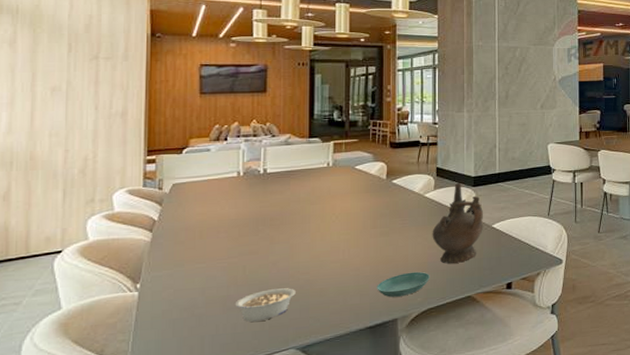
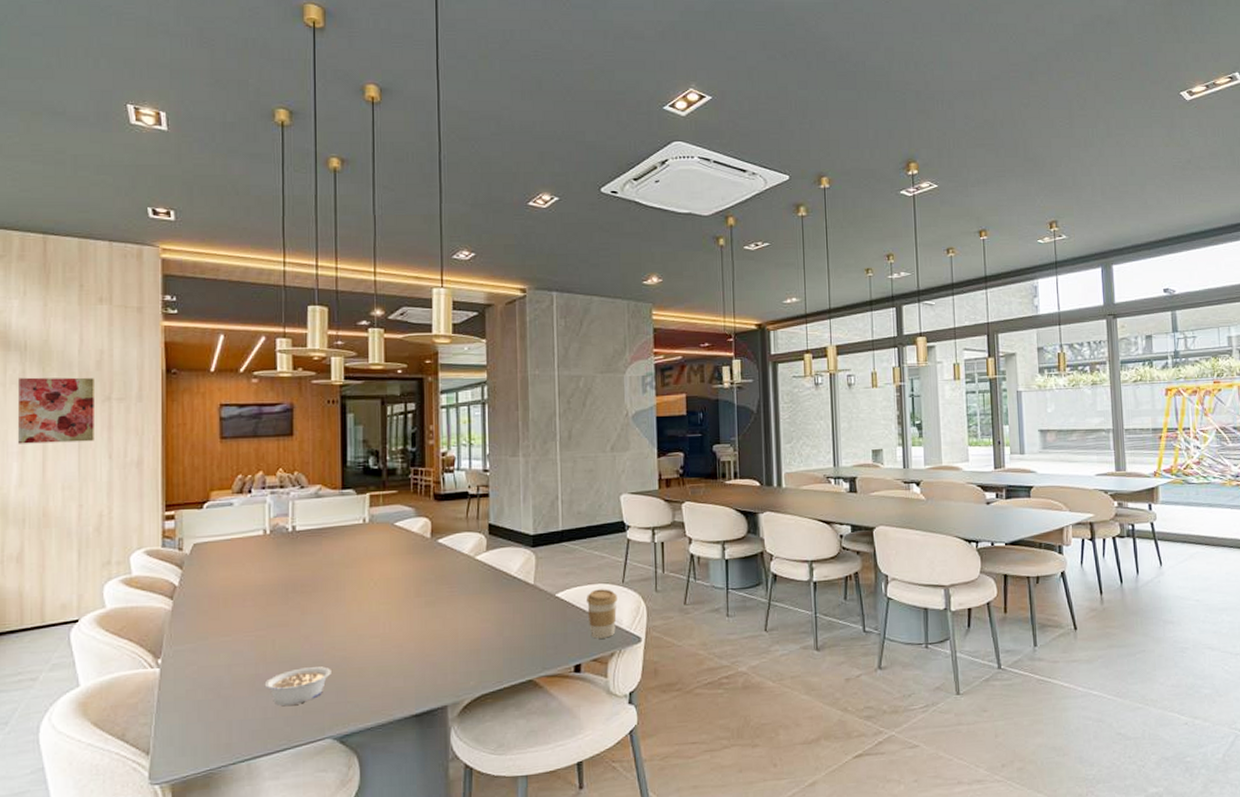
wall art: none [8,37,83,96] -> present [18,377,94,444]
saucer: present [377,271,430,297] -> none [423,649,484,680]
ceremonial vessel: present [432,183,483,264] -> none [485,543,545,641]
coffee cup: none [518,220,544,261] -> present [587,589,618,639]

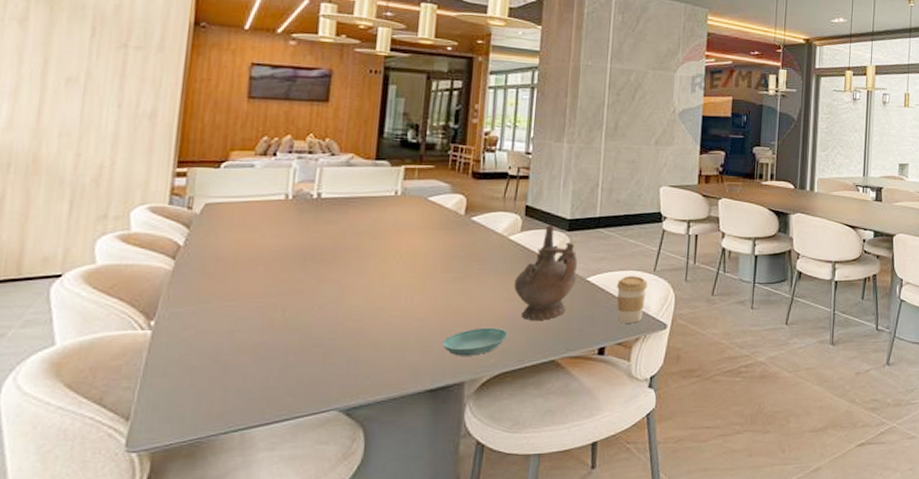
wall art: present [18,377,94,444] -> none [12,14,110,89]
legume: present [264,666,331,706] -> none [268,337,345,375]
saucer: none [423,649,484,680] -> present [442,327,508,356]
ceremonial vessel: none [485,543,545,641] -> present [514,226,577,320]

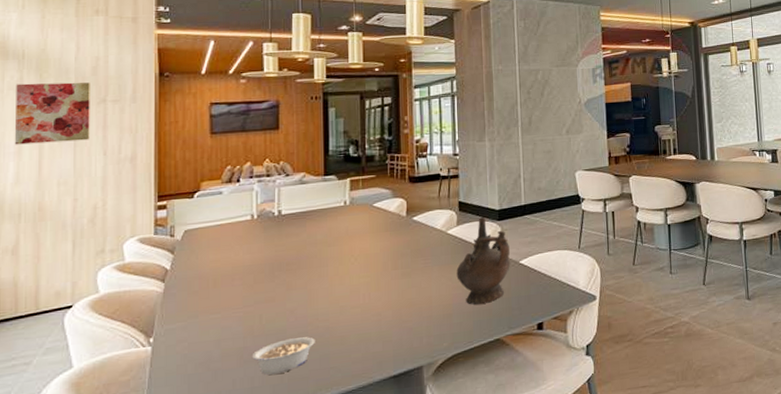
wall art: none [12,14,110,89] -> present [15,82,90,145]
legume: none [268,337,345,375] -> present [252,337,315,375]
saucer: present [442,327,508,356] -> none [400,314,456,343]
coffee cup: present [617,276,648,323] -> none [547,254,575,299]

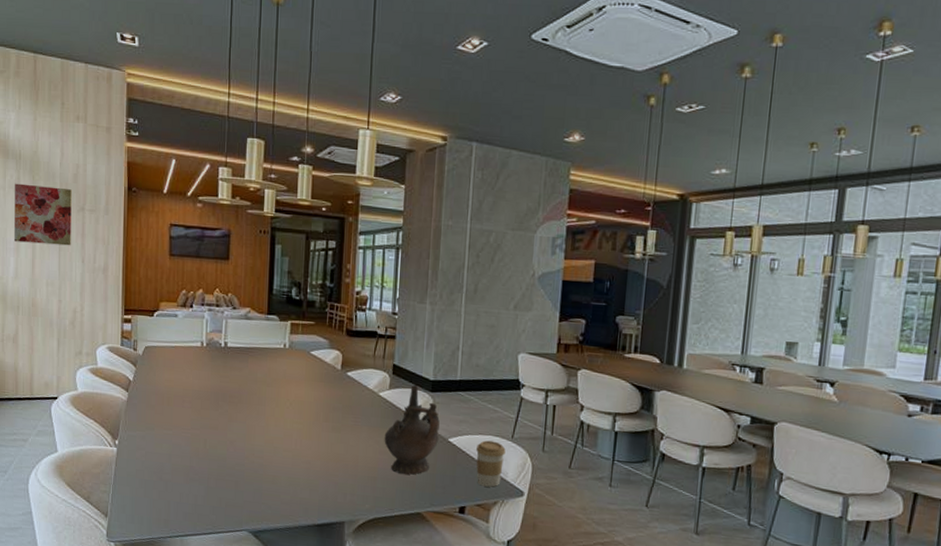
legume: present [252,337,315,375] -> none [196,467,250,498]
coffee cup: none [547,254,575,299] -> present [476,440,506,487]

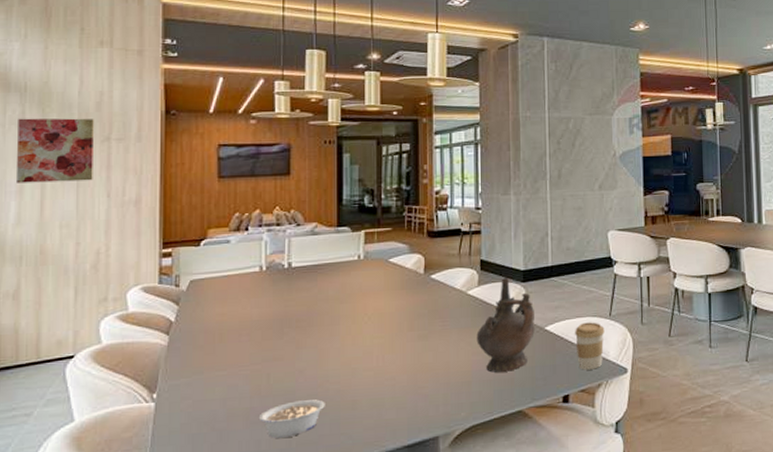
legume: none [196,467,250,498] -> present [258,399,325,438]

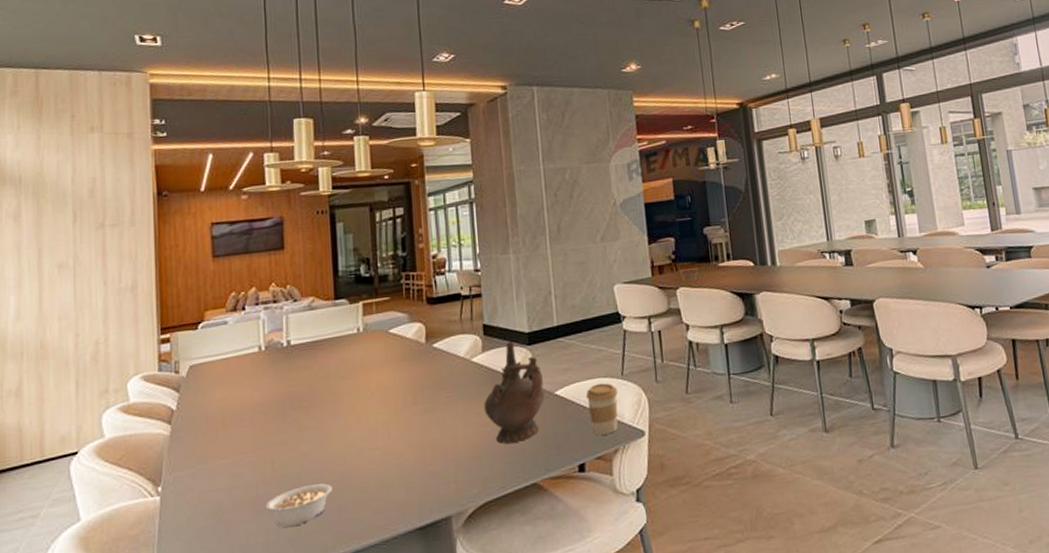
wall art: present [17,118,94,183] -> none [14,206,89,278]

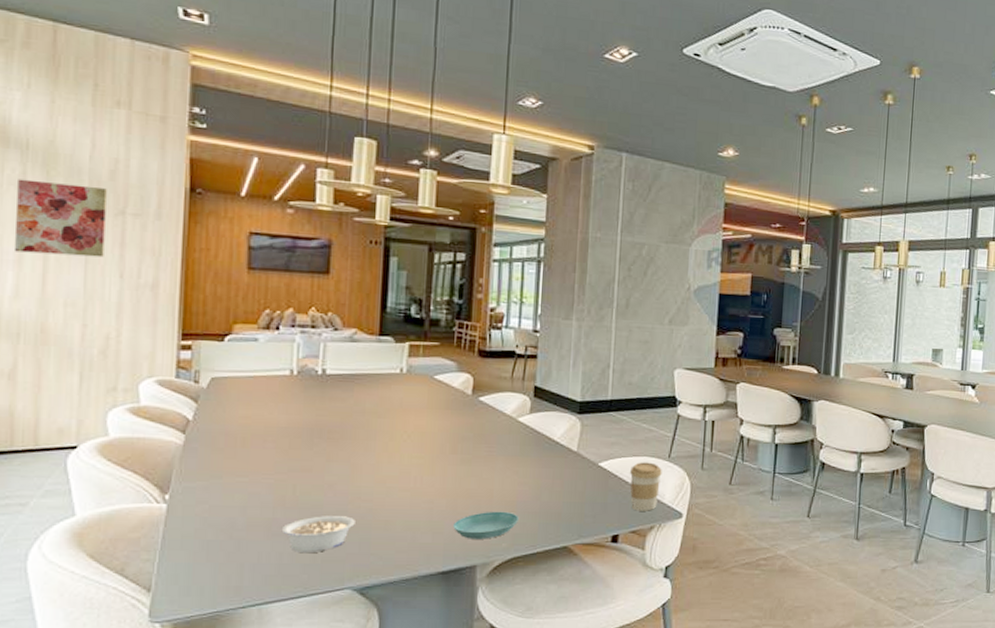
wall art: none [14,206,89,278] -> present [15,179,107,258]
saucer: none [424,455,486,490] -> present [453,511,519,539]
ceremonial vessel: present [484,342,544,444] -> none [524,408,589,505]

